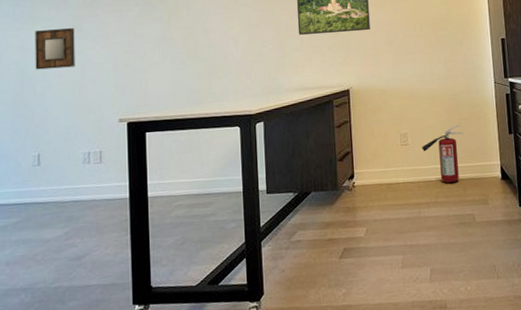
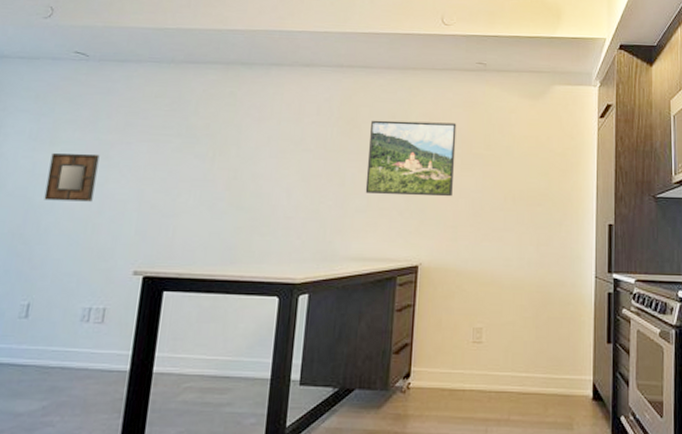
fire extinguisher: present [421,124,465,184] -> none [497,324,553,398]

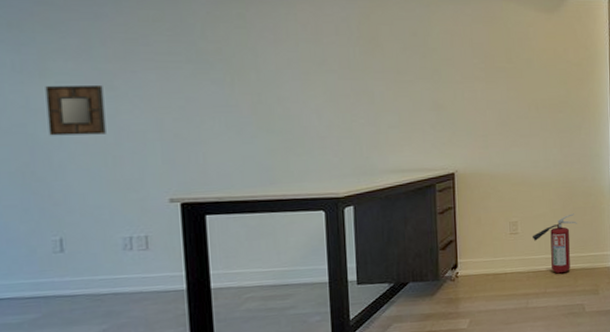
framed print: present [365,120,457,197] -> none [393,38,481,110]
fire extinguisher: none [497,324,553,398] -> present [531,213,578,274]

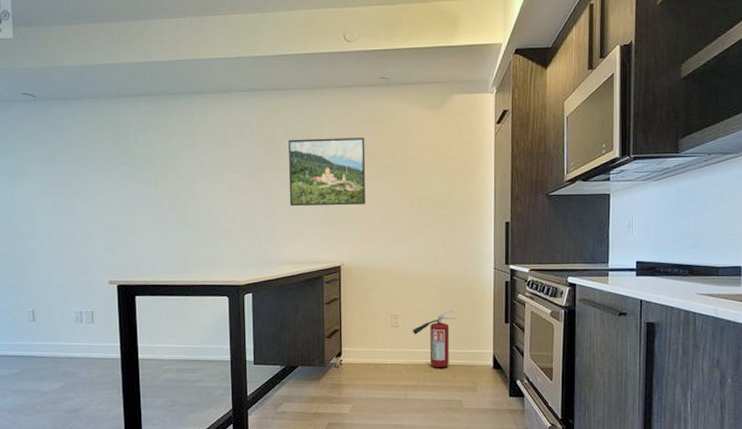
home mirror: present [45,84,106,136] -> none [24,184,65,227]
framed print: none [393,38,481,110] -> present [288,137,366,206]

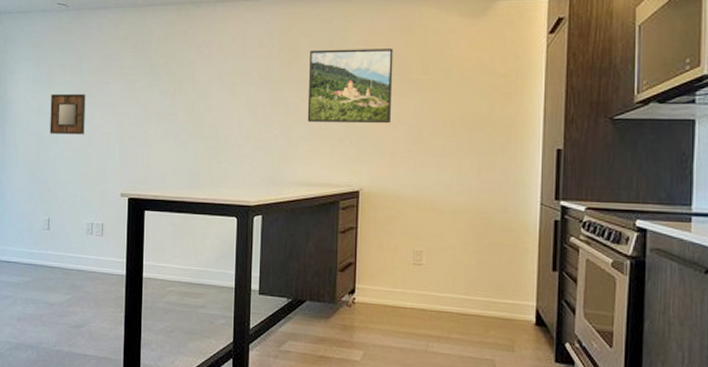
home mirror: none [24,184,65,227] -> present [49,93,86,135]
fire extinguisher: present [412,310,458,368] -> none [437,250,494,319]

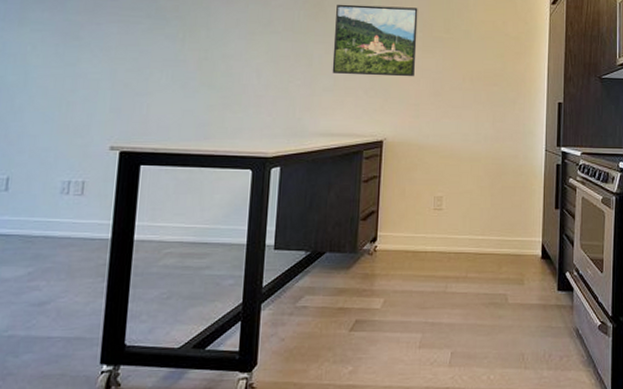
home mirror: present [49,93,86,135] -> none [16,33,70,81]

